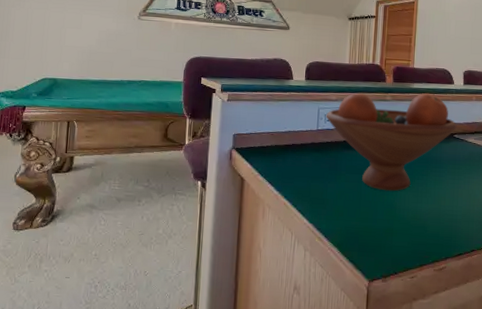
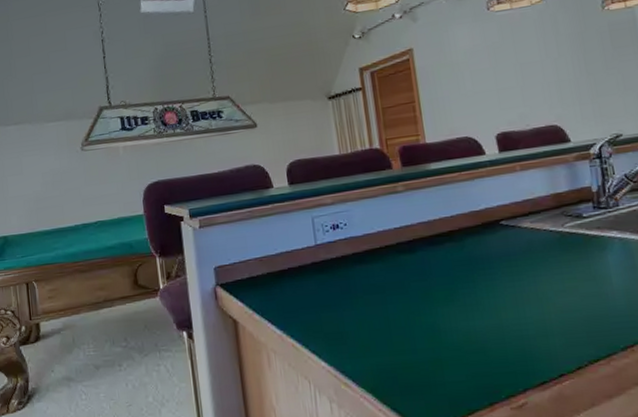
fruit bowl: present [326,93,457,192] -> none [323,173,502,311]

